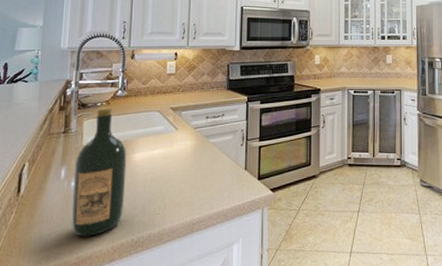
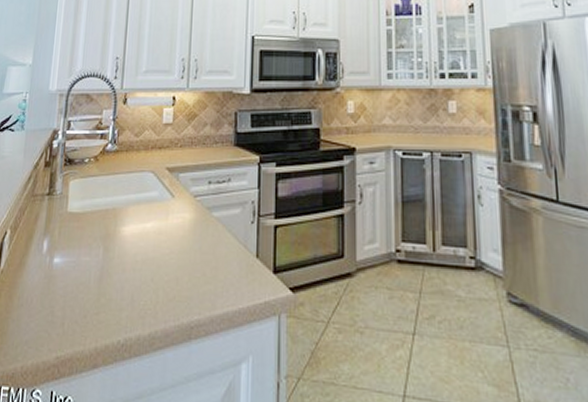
wine bottle: present [71,109,127,237] -> none [52,166,116,331]

